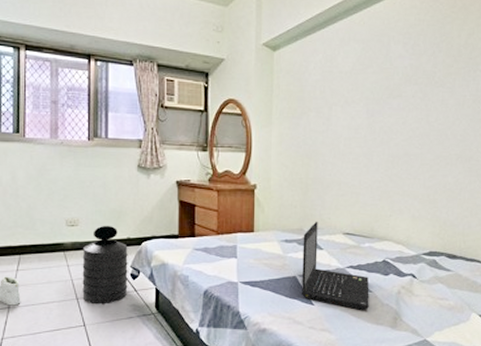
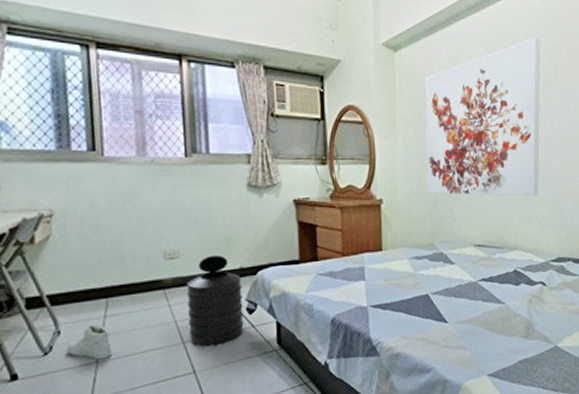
wall art: none [299,36,419,189] -> present [425,37,541,197]
laptop: present [302,221,369,310] -> none [434,234,502,324]

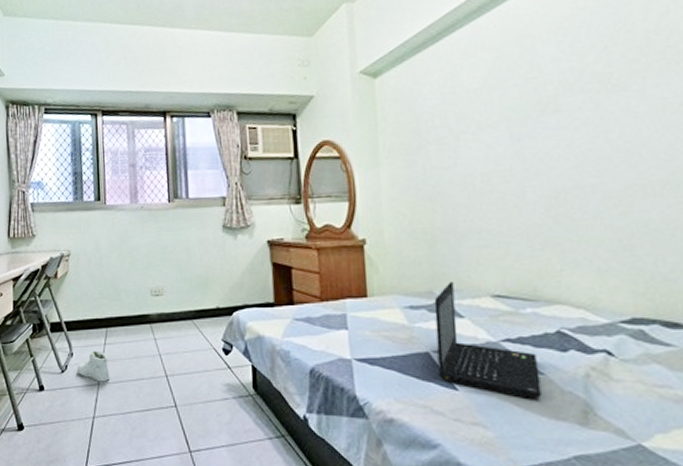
trash can: present [186,254,244,347] -> none [169,293,221,383]
wall art: present [425,37,541,197] -> none [414,30,592,235]
laptop: none [434,234,502,324] -> present [434,281,542,399]

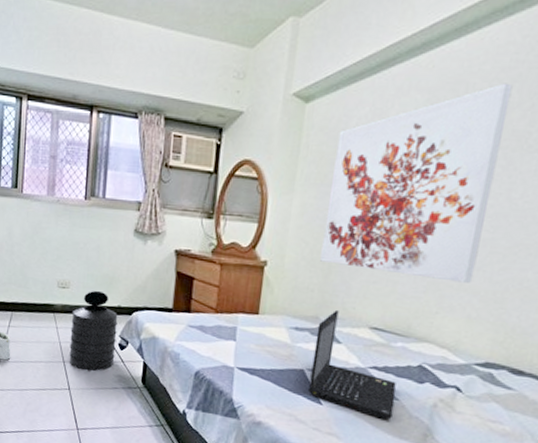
trash can: none [169,293,221,383] -> present [69,290,118,372]
wall art: none [414,30,592,235] -> present [320,83,513,283]

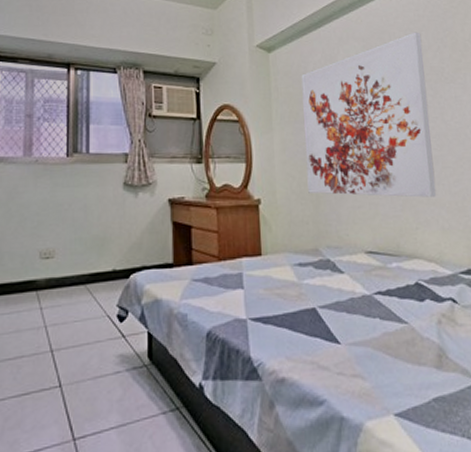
trash can: present [69,290,118,372] -> none [58,255,114,358]
laptop: present [308,309,396,420] -> none [319,238,407,348]

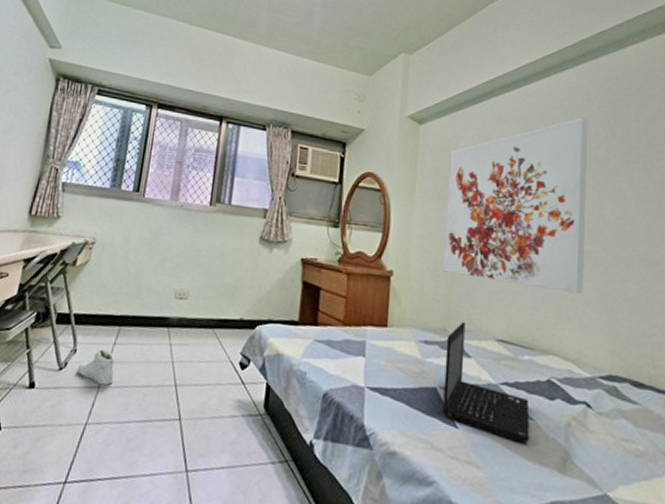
laptop: none [319,238,407,348] -> present [443,321,530,443]

